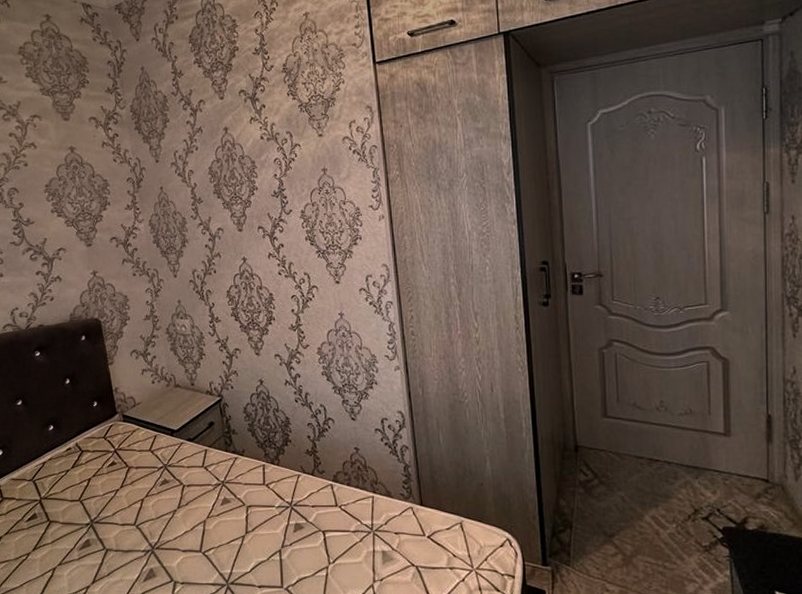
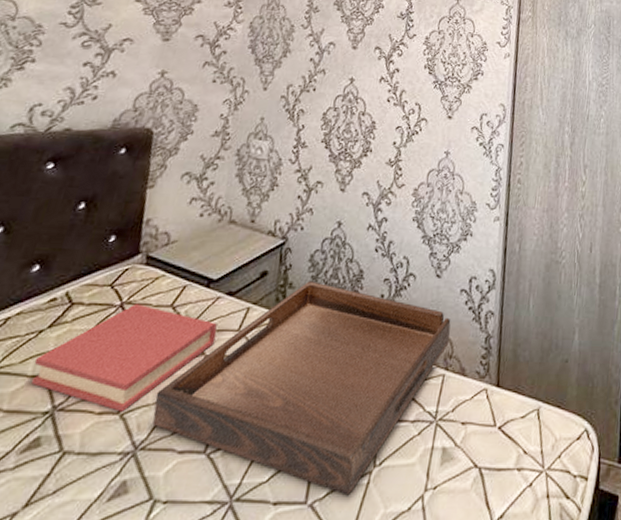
hardback book: none [70,449,188,524] -> present [31,303,218,412]
serving tray: none [156,428,373,583] -> present [152,281,451,496]

